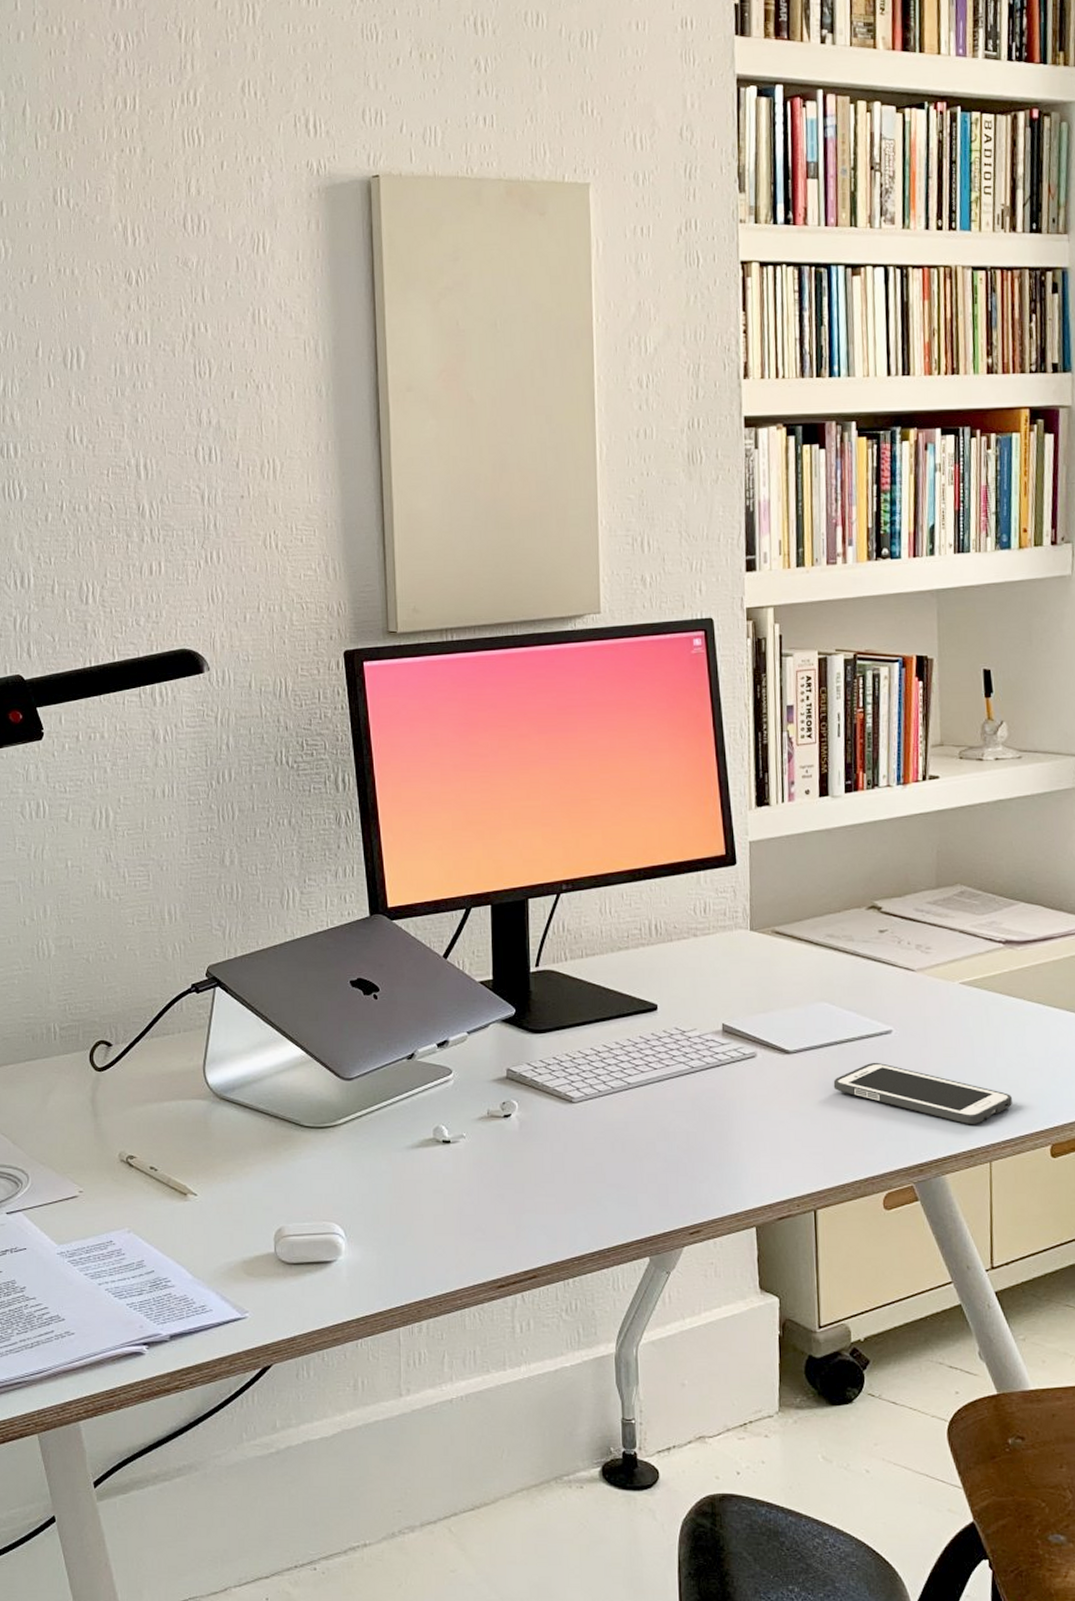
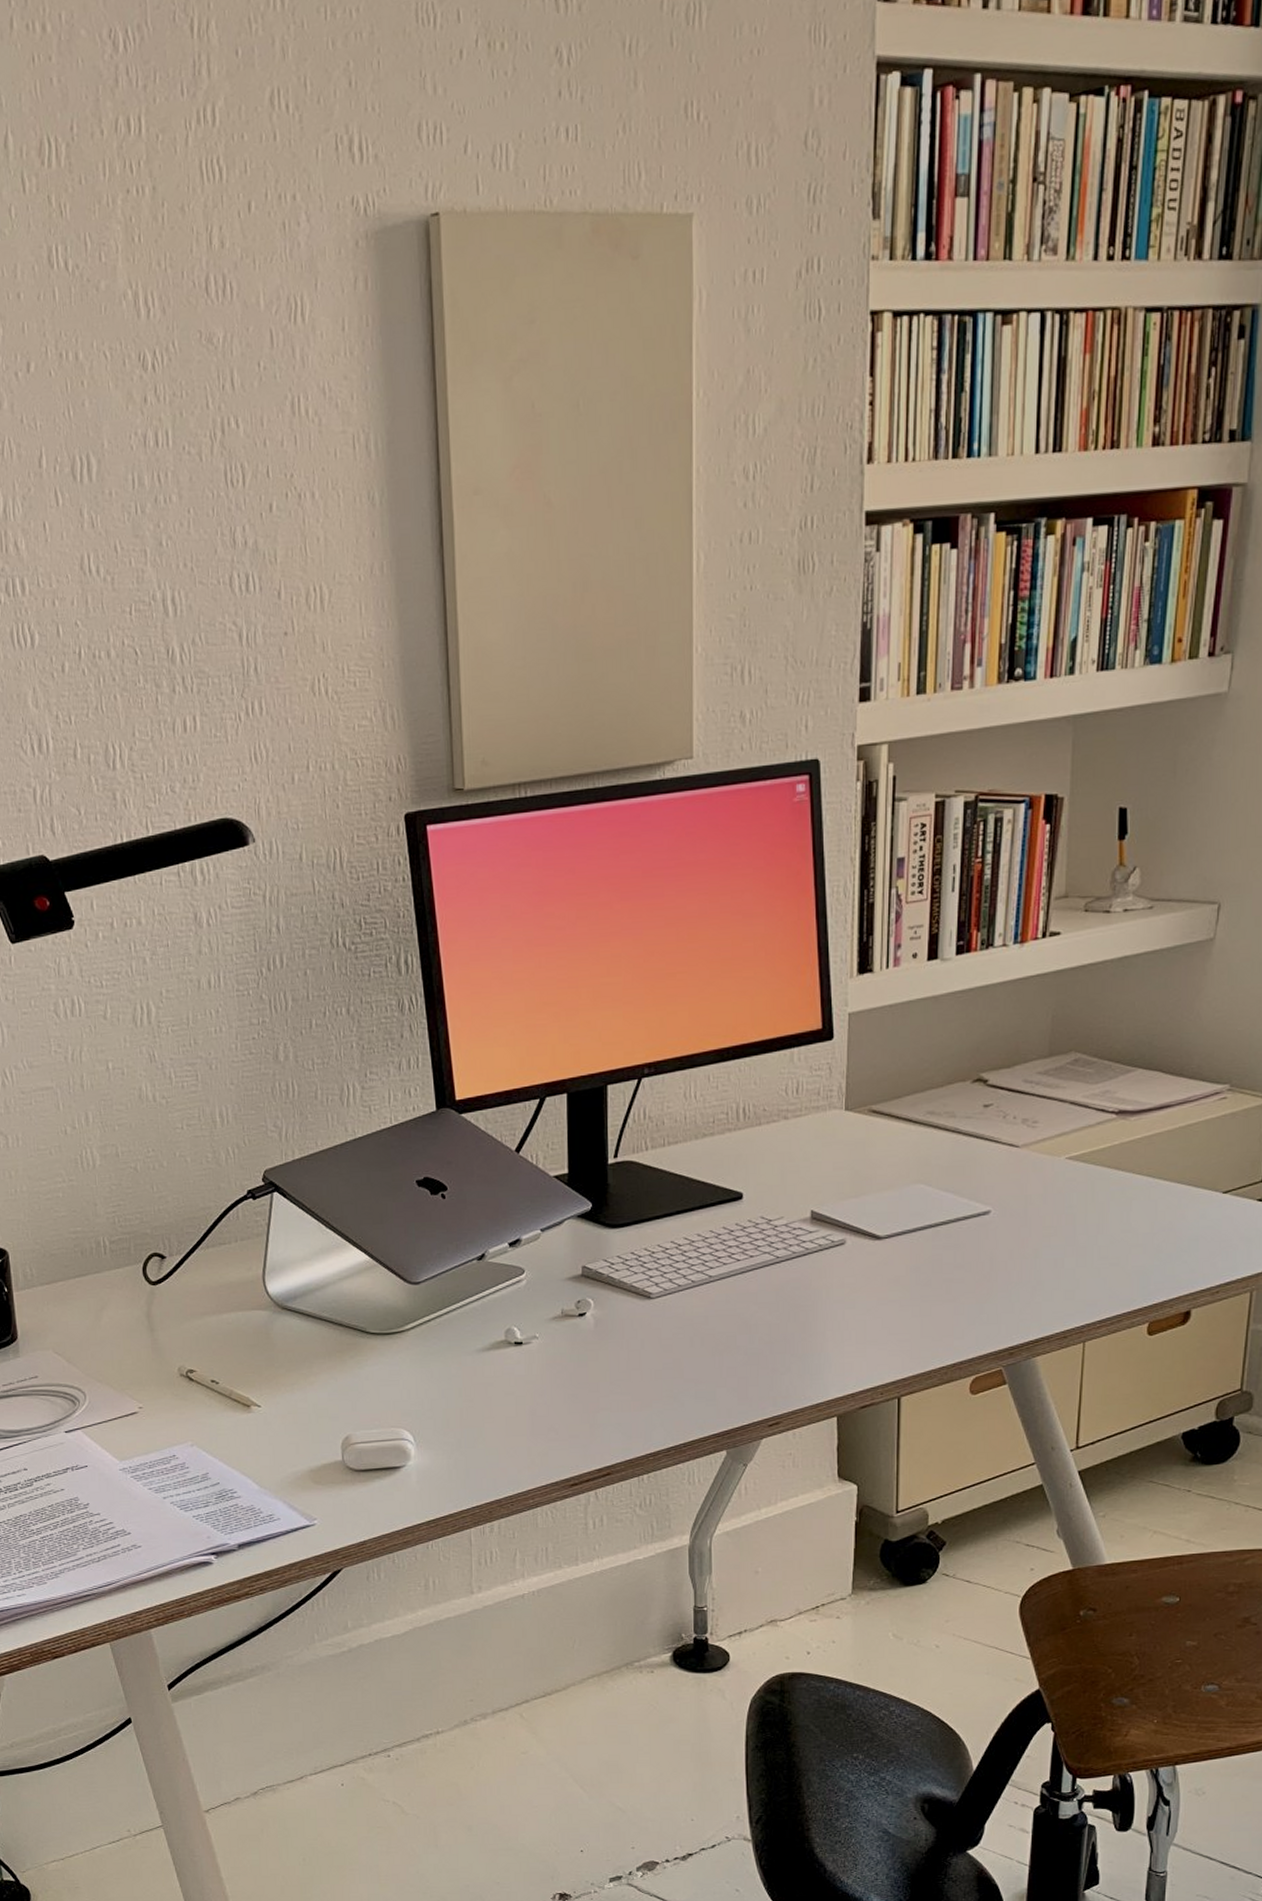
cell phone: present [833,1062,1012,1125] -> none [925,1244,1112,1306]

